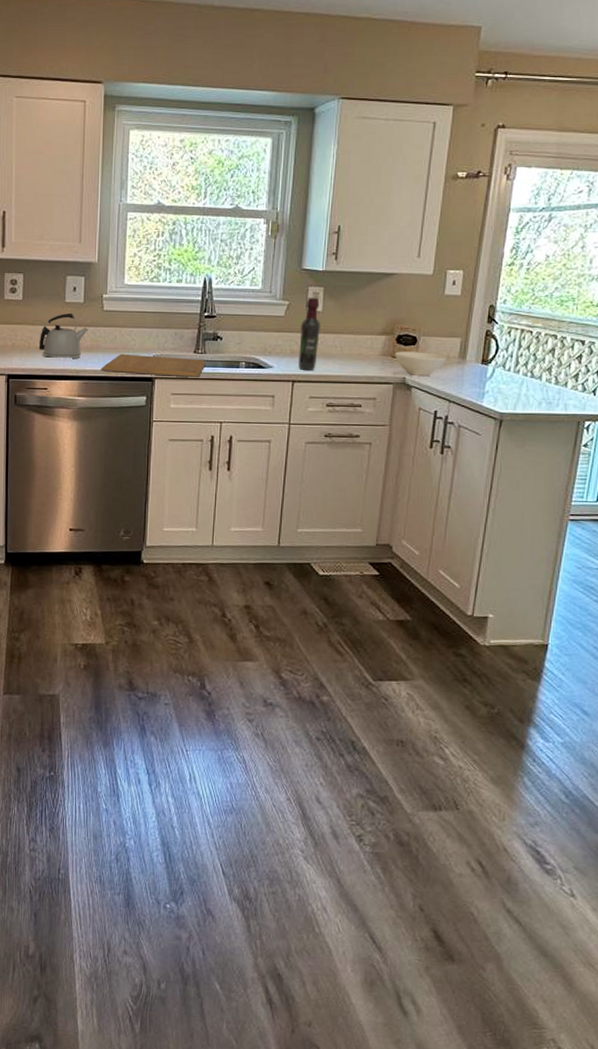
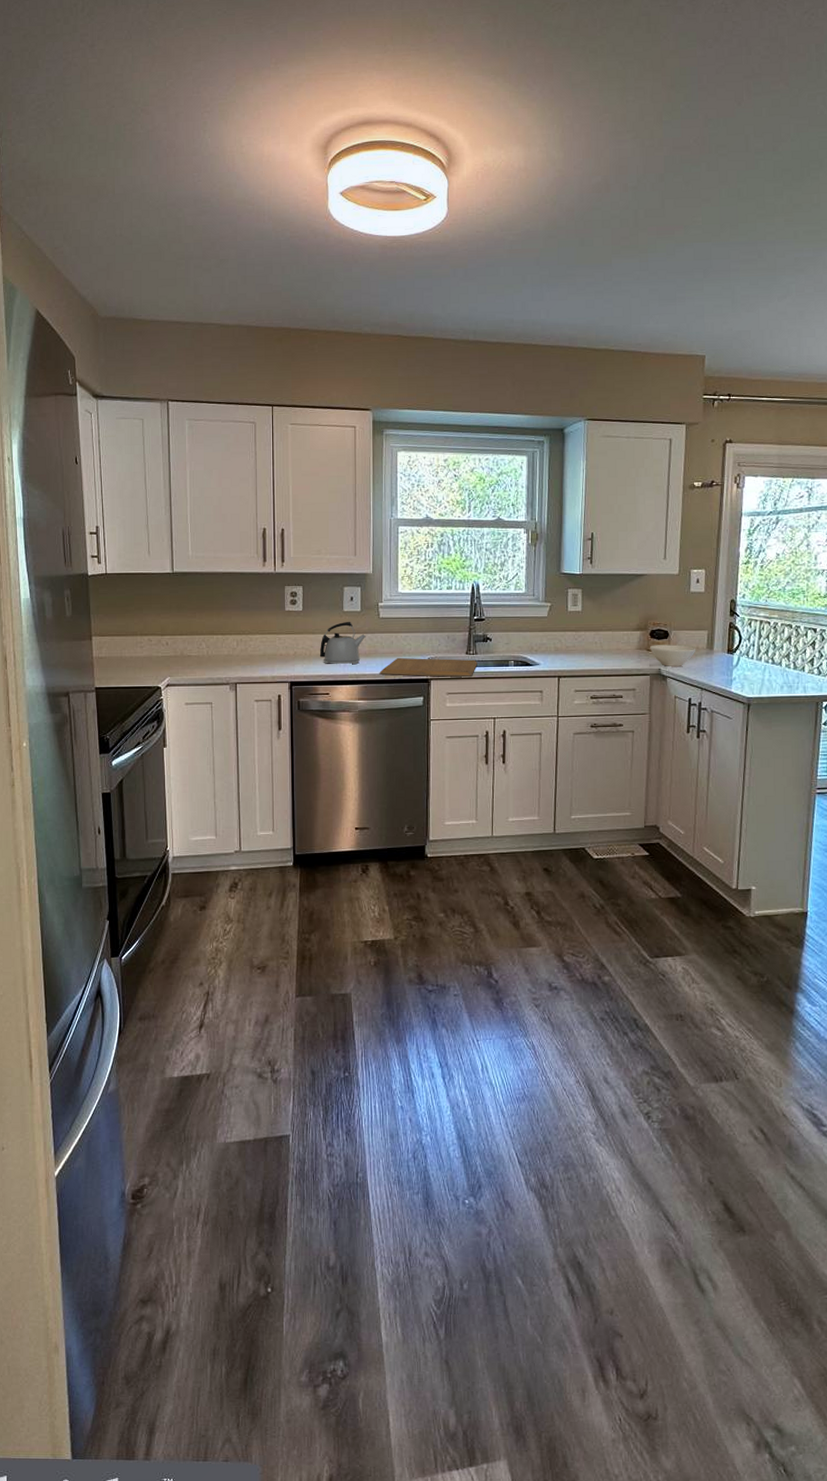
wine bottle: present [298,297,321,370] -> none [562,598,582,666]

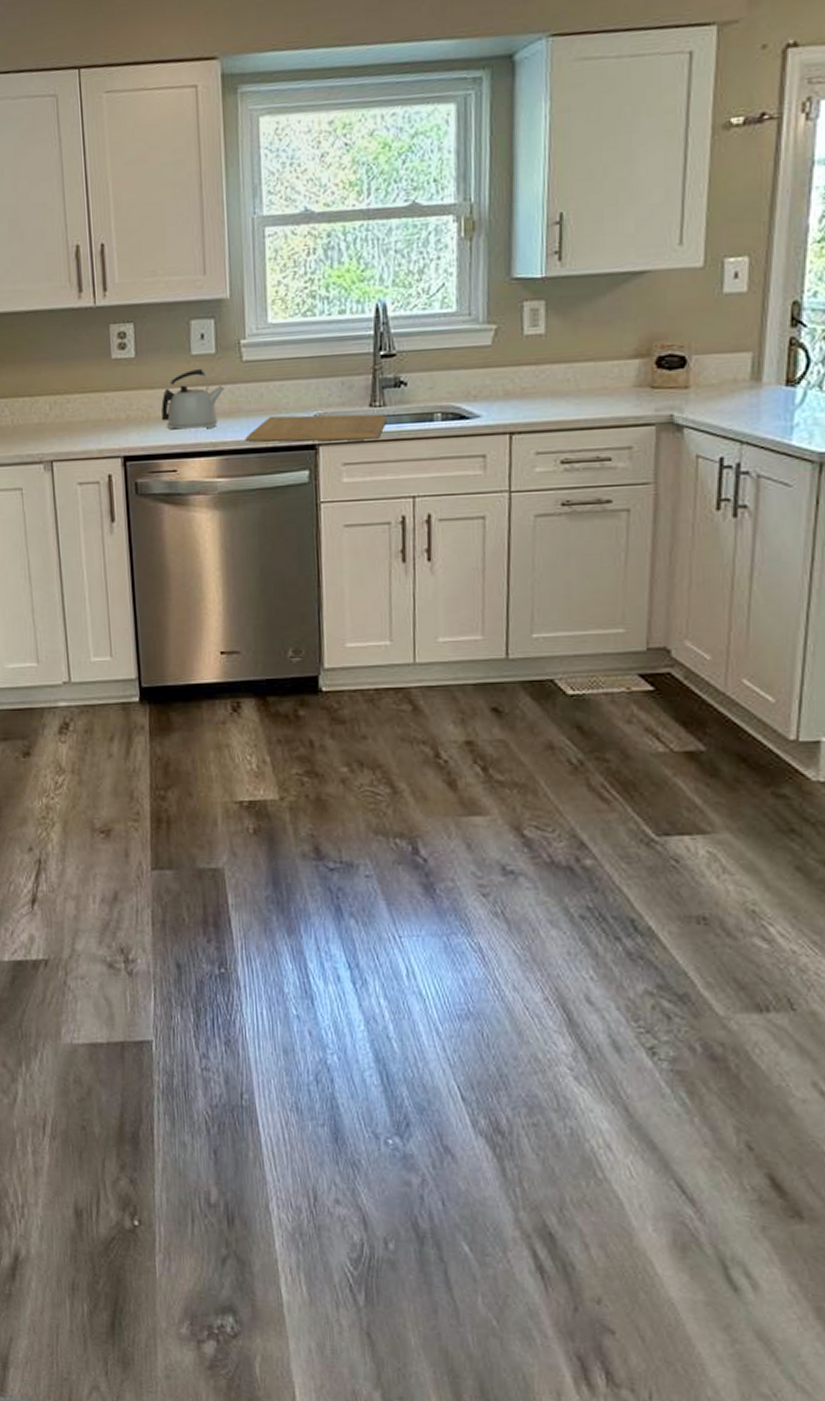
bowl: present [649,644,696,666] -> none [654,376,733,411]

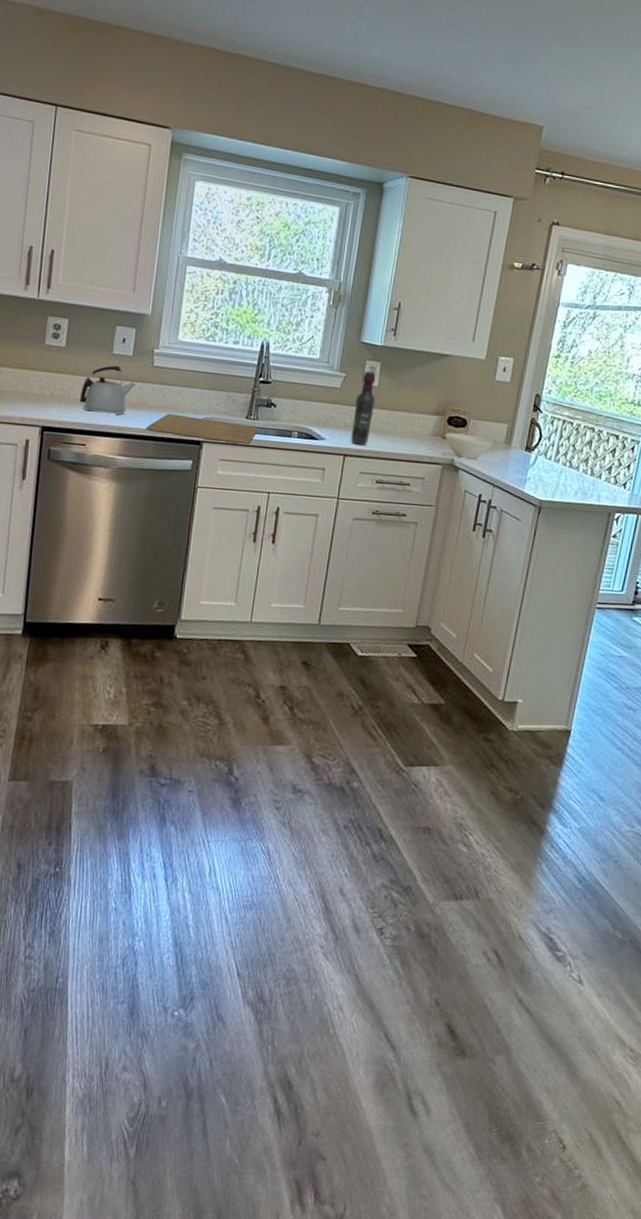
wine bottle: none [515,315,546,417] -> present [351,371,376,445]
bowl: none [654,376,733,411] -> present [444,432,494,459]

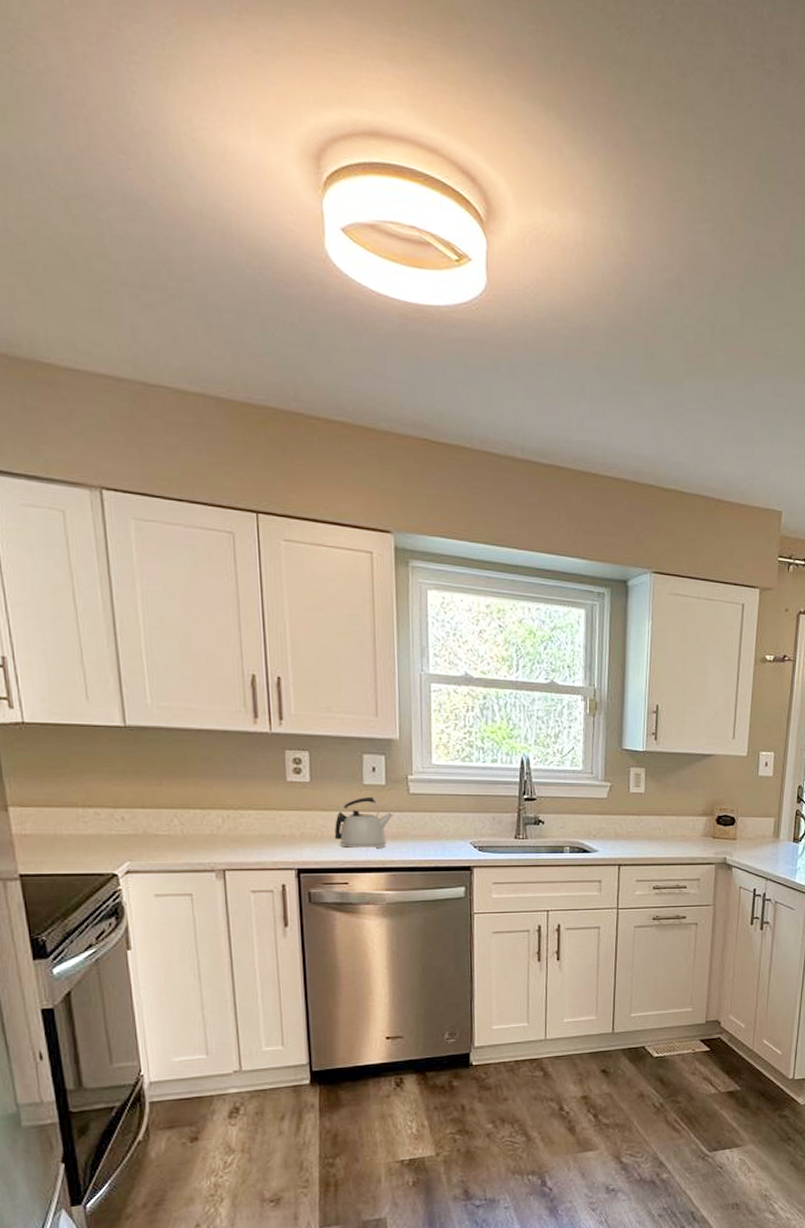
chopping board: present [145,413,258,445] -> none [411,841,528,865]
wine bottle: present [351,371,376,445] -> none [623,778,645,853]
bowl: present [444,432,494,459] -> none [715,832,763,855]

